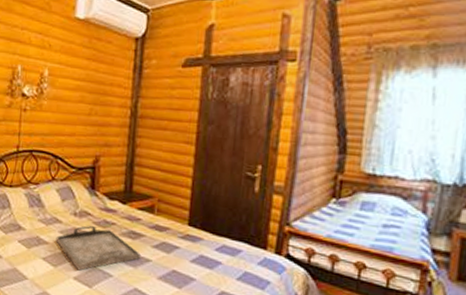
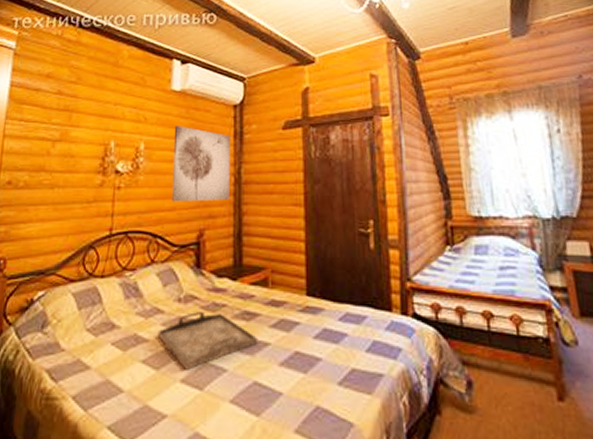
wall art: none [72,55,130,132] -> present [172,126,231,202]

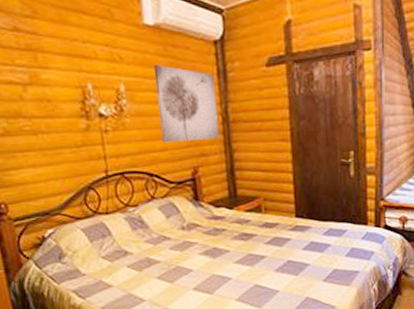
serving tray: present [157,310,257,370] -> none [167,235,255,281]

